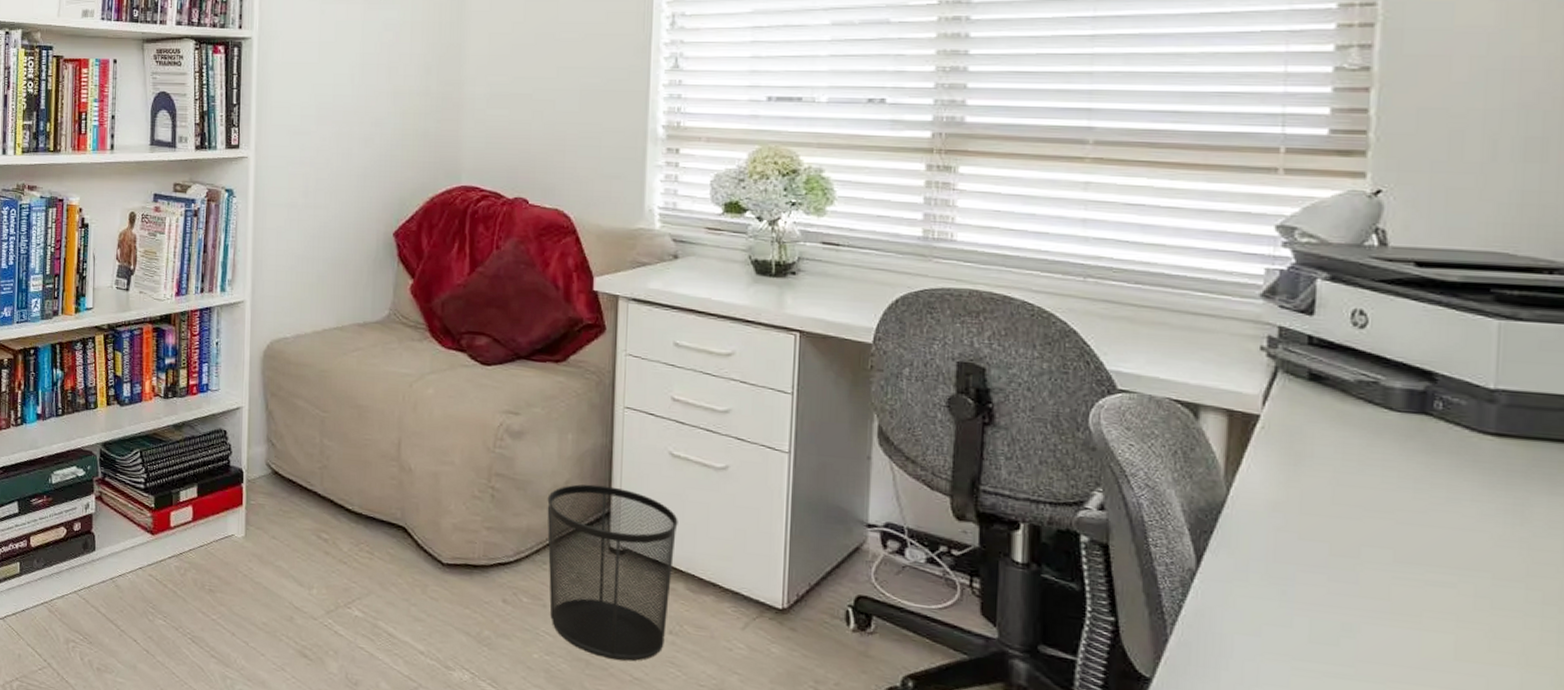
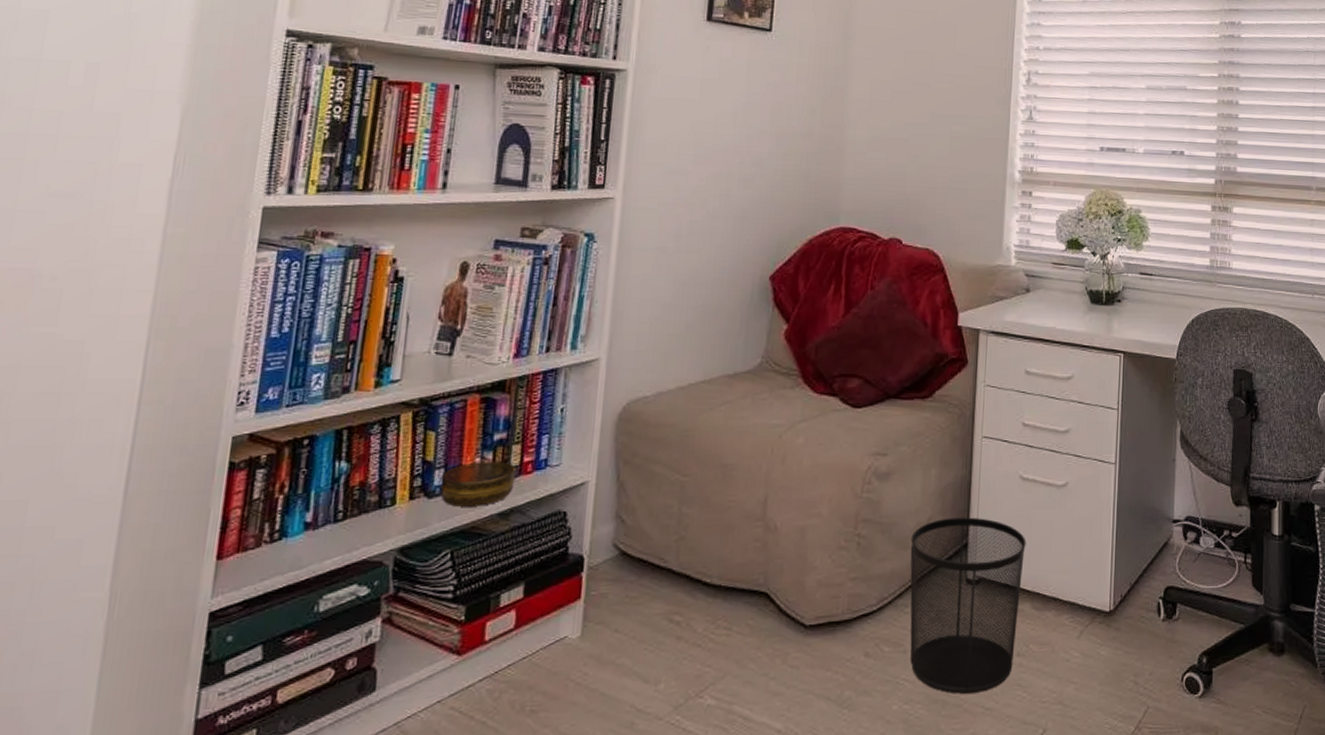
decorative box: none [128,380,185,417] -> present [440,461,517,507]

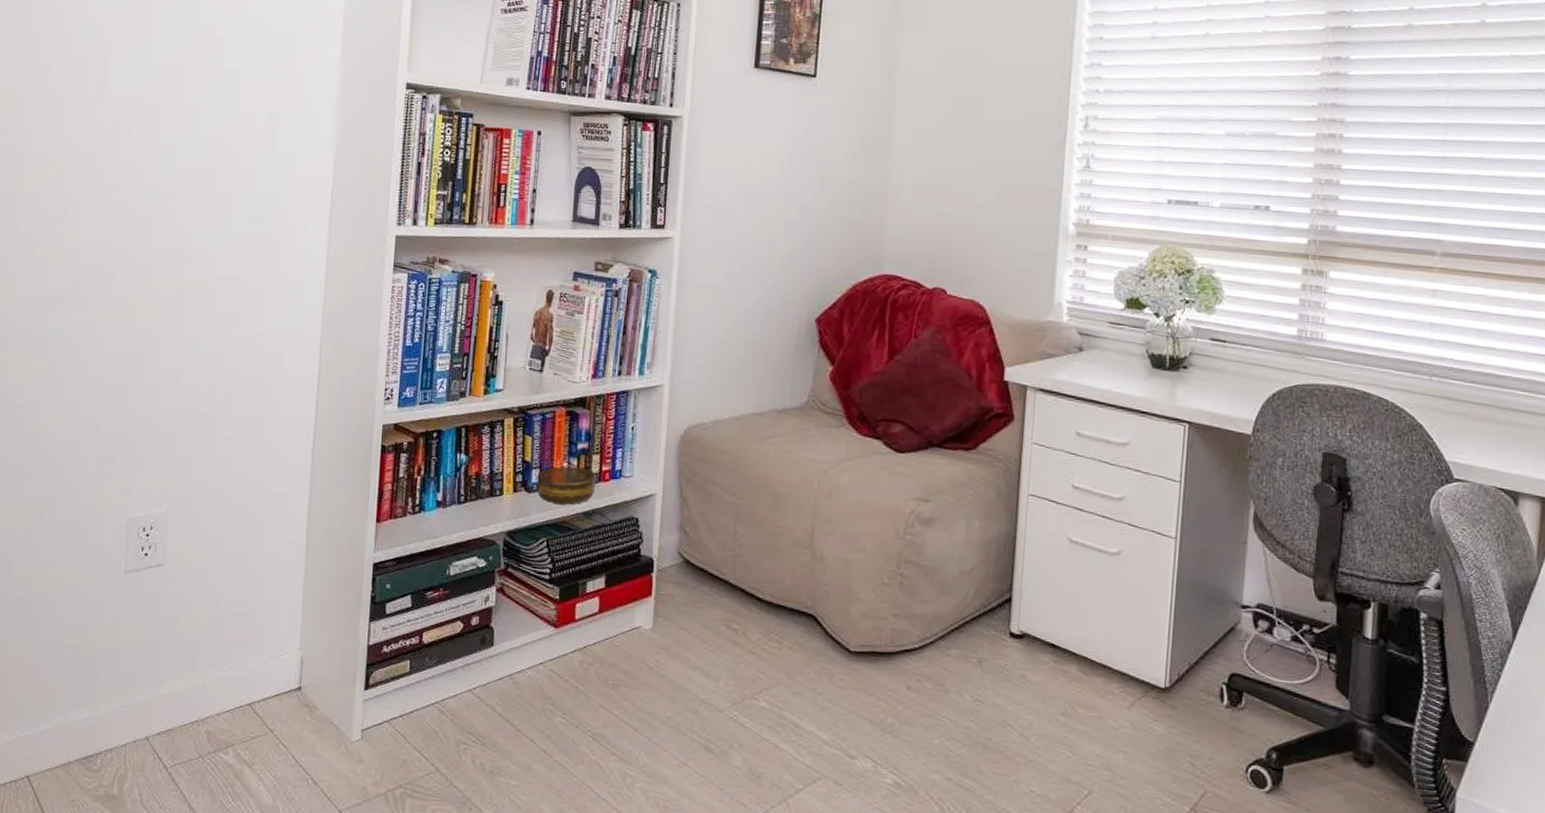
waste bin: present [910,517,1026,694] -> none [951,570,1074,744]

